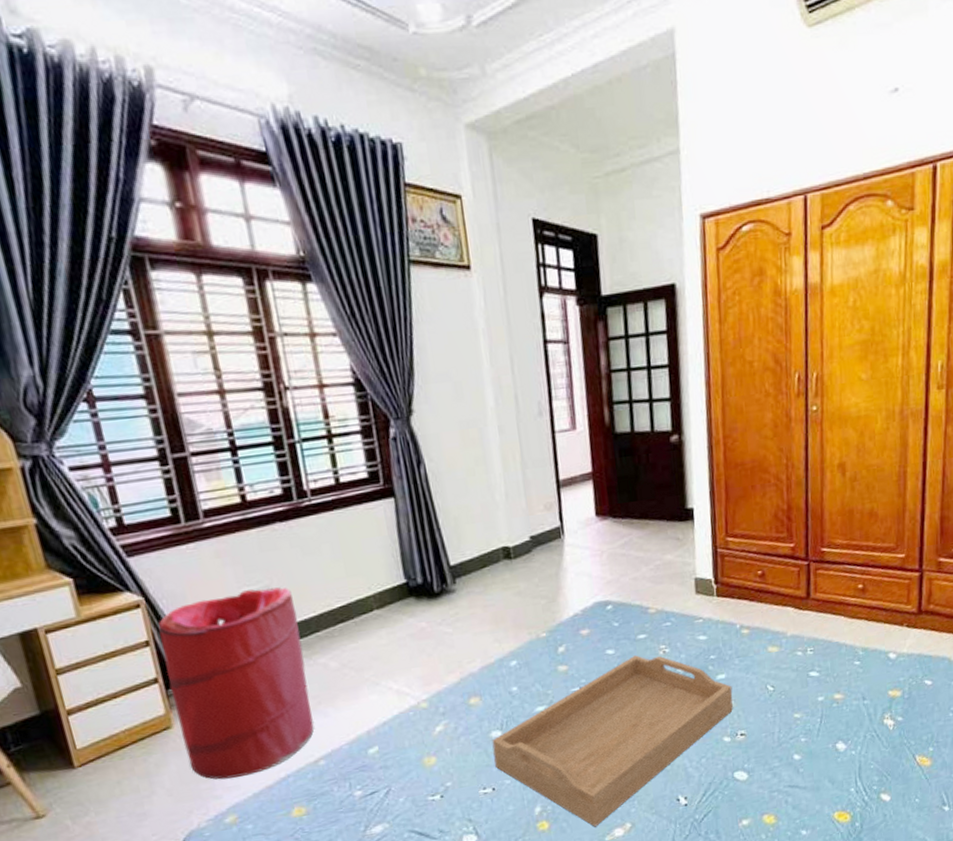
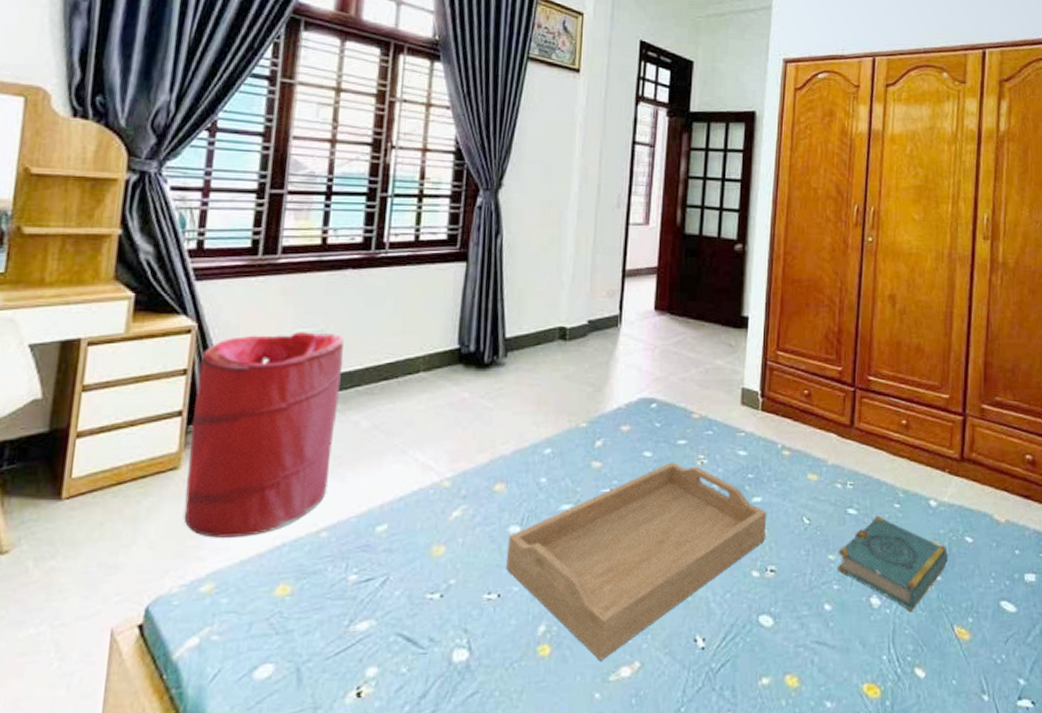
book: none [803,673,909,751] -> present [838,515,949,612]

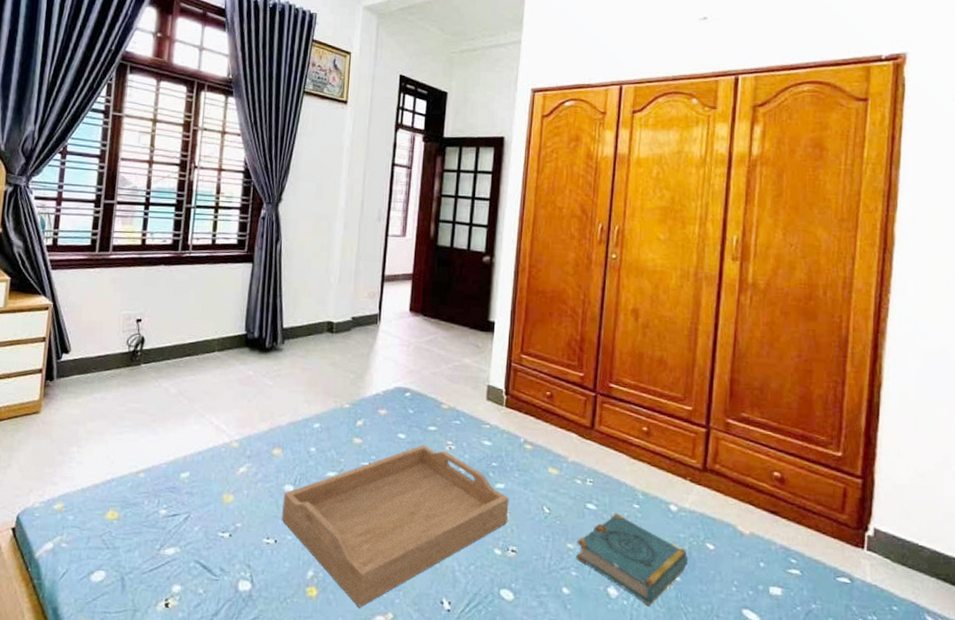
laundry hamper: present [184,332,344,538] -> none [43,313,157,470]

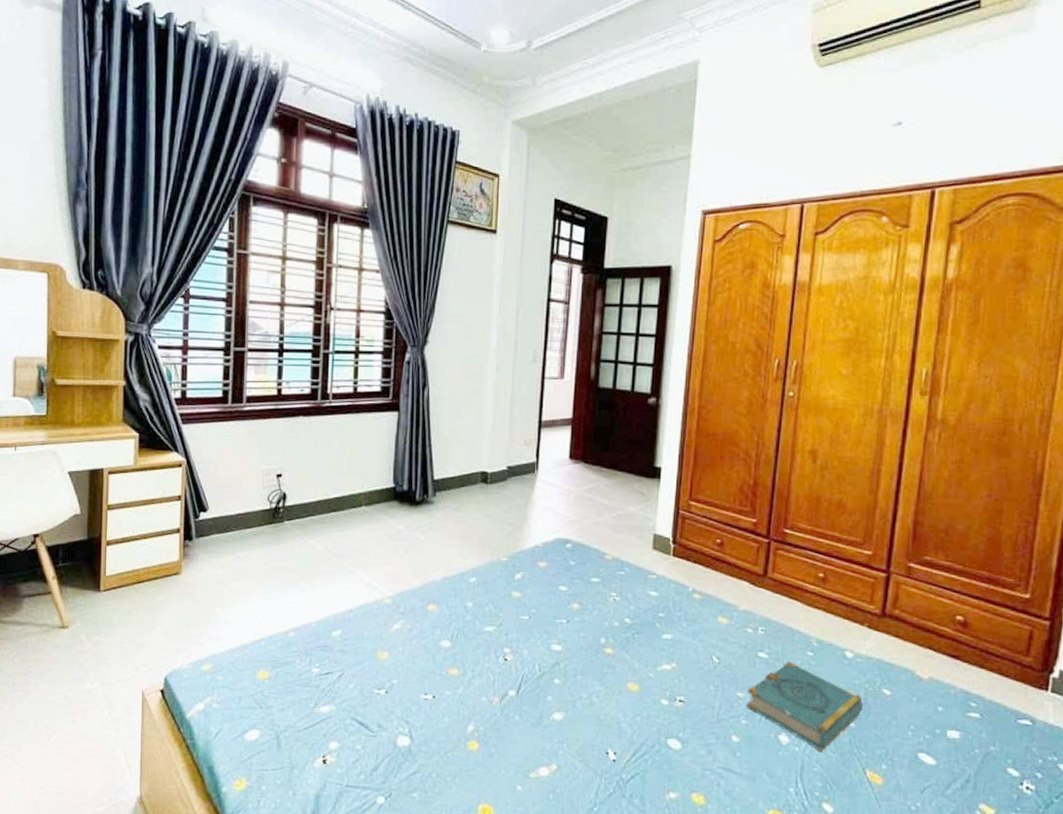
serving tray: present [282,445,509,608] -> none [440,597,677,760]

